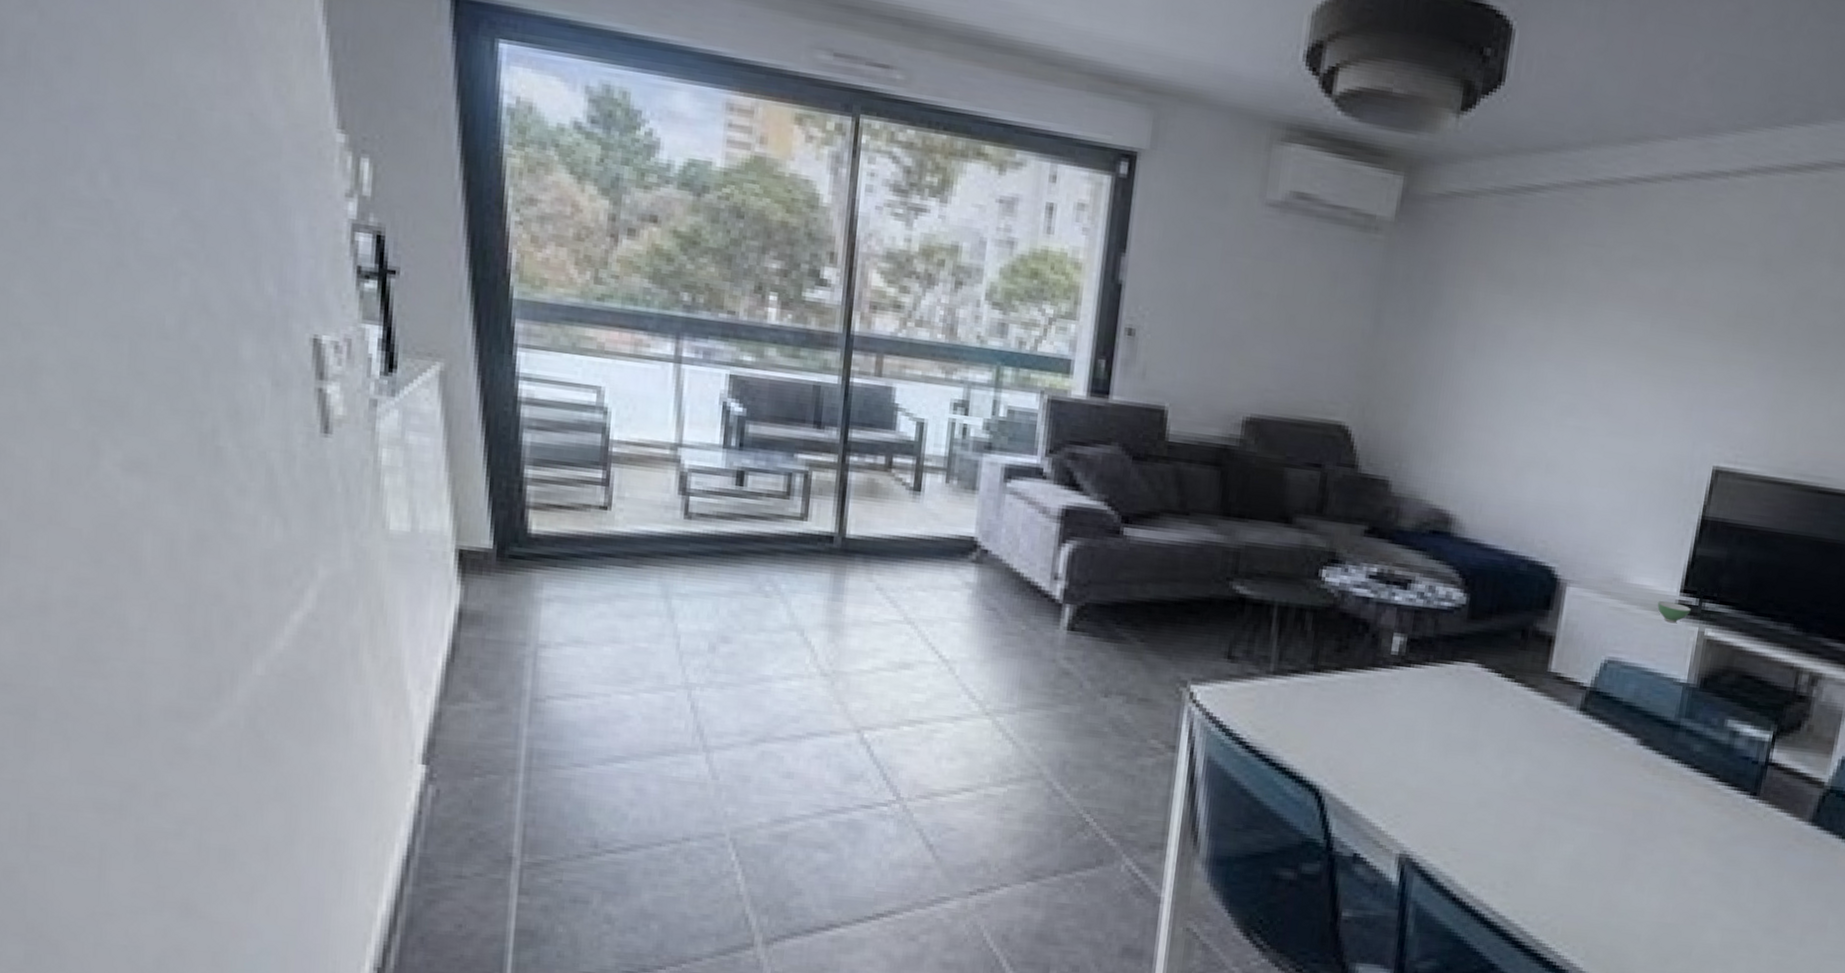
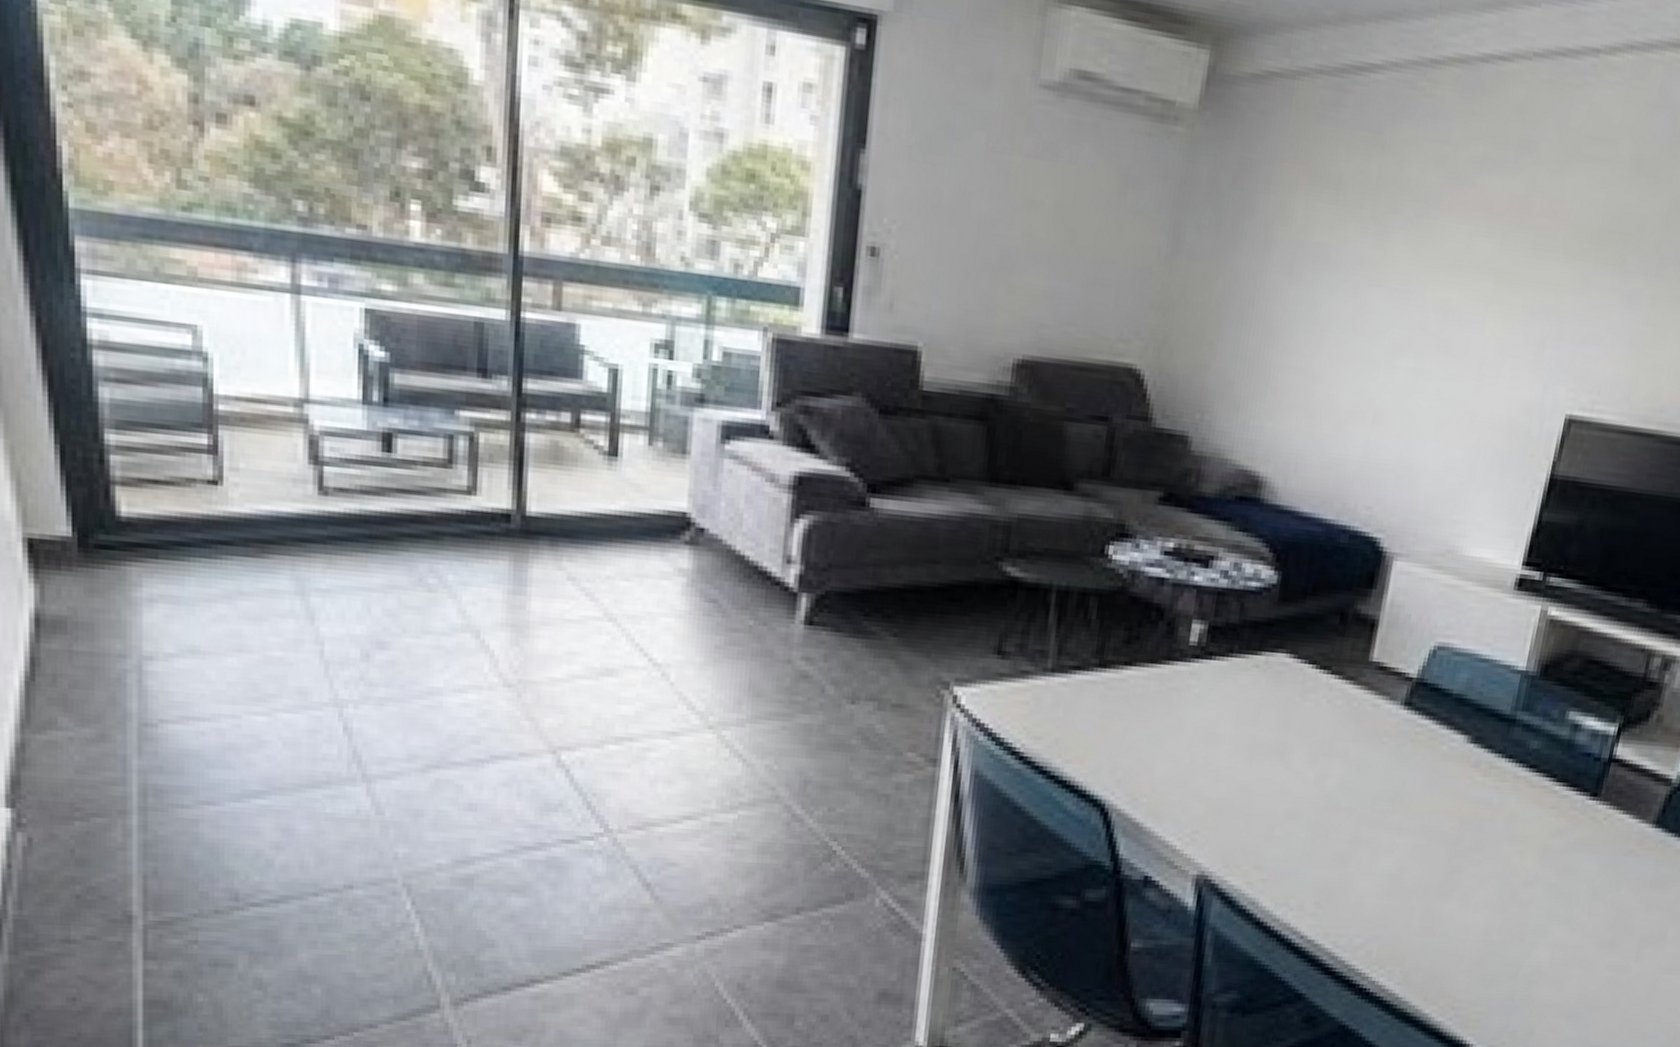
bowl: present [1657,600,1692,623] -> none [1495,575,1535,601]

